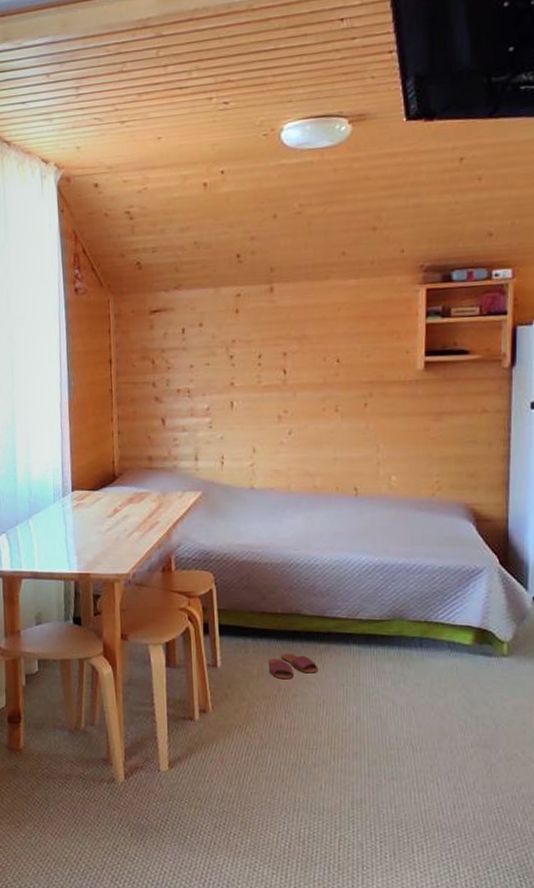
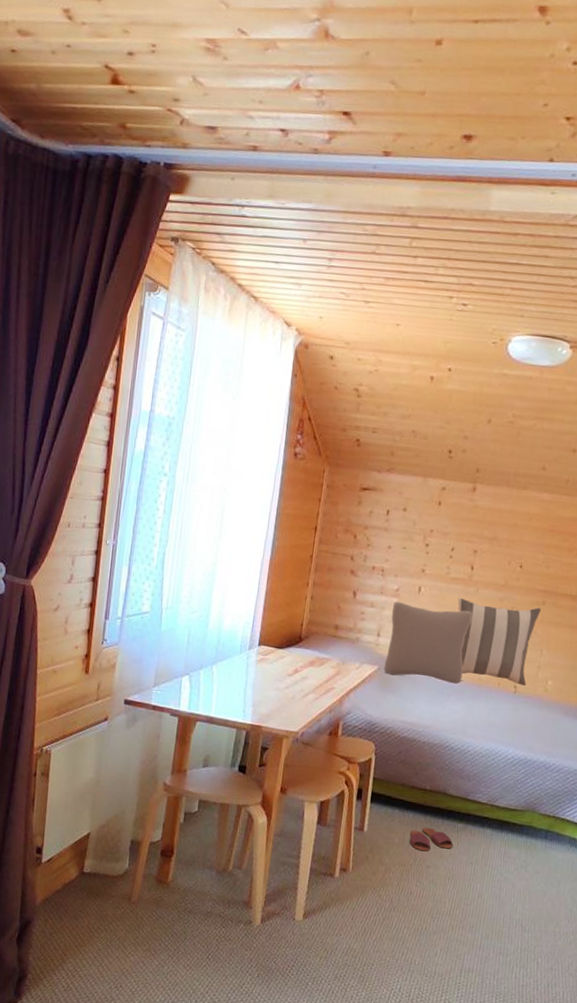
cushion: none [206,417,295,499] -> present [383,602,473,684]
pillow: none [275,401,369,486] -> present [457,597,542,686]

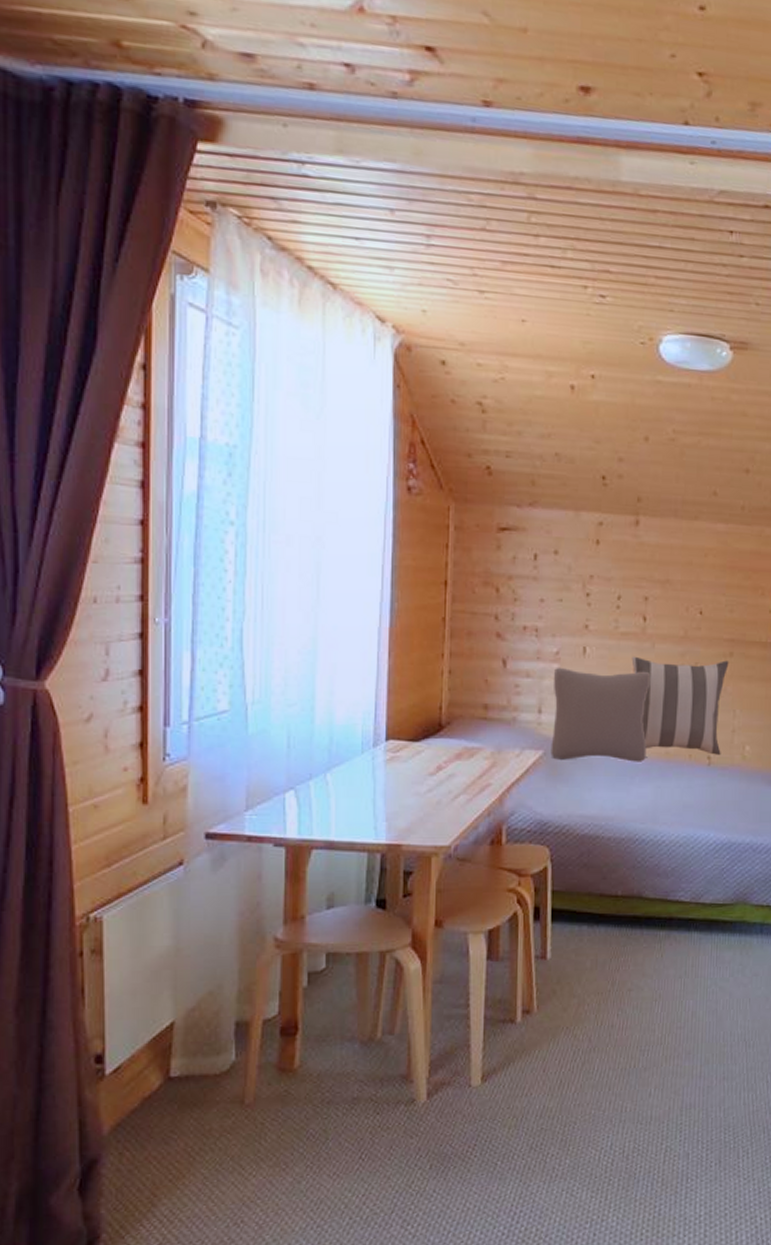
slippers: present [409,827,453,852] -> none [603,941,657,972]

